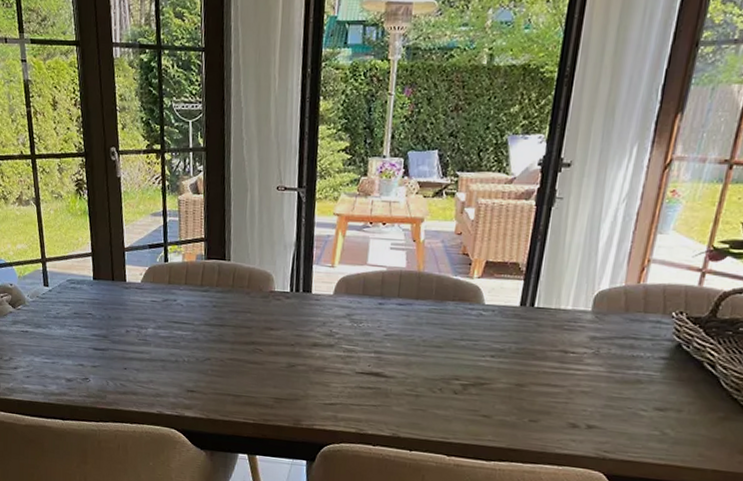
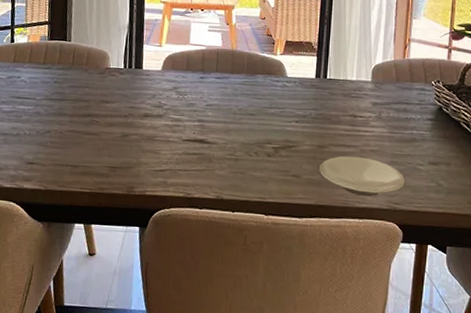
saucer: none [514,396,623,442] -> present [318,156,407,197]

